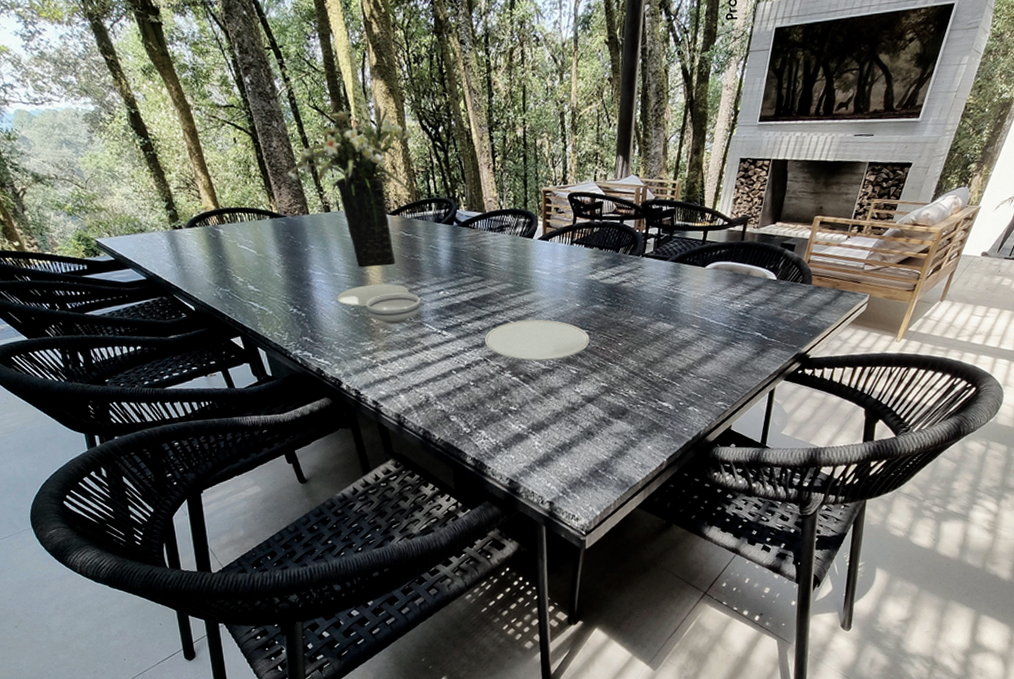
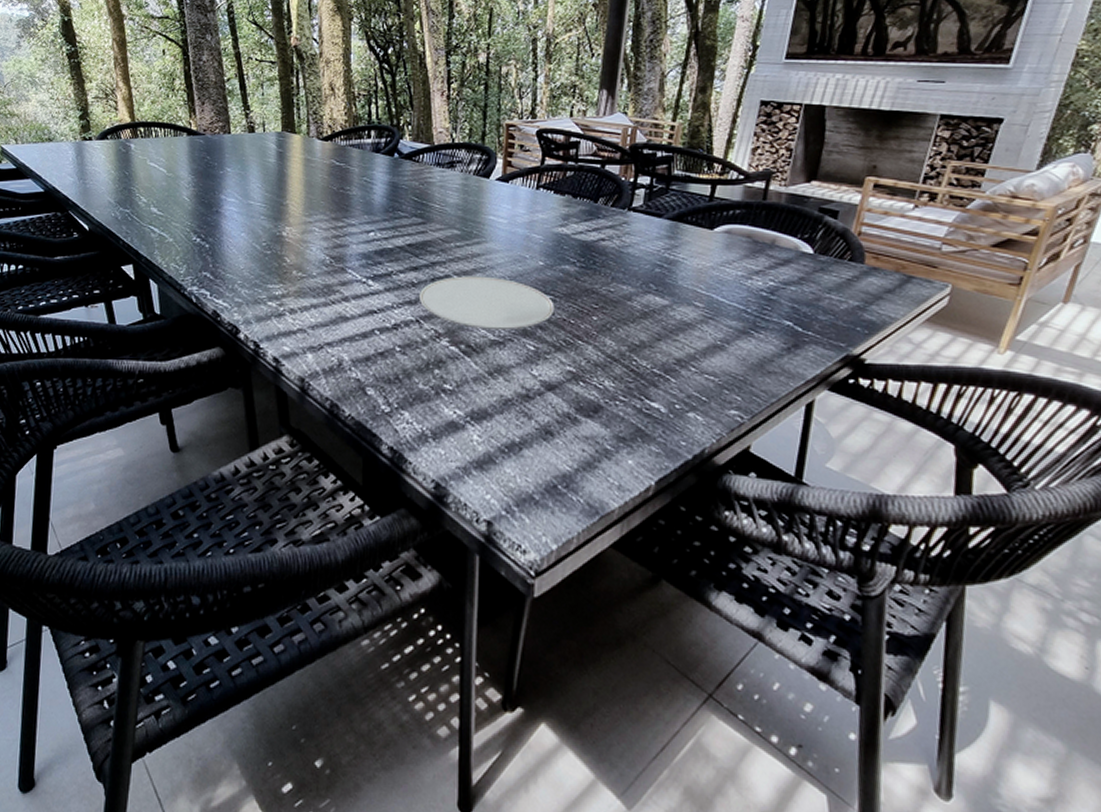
flower arrangement: present [286,105,414,268] -> none [212,22,360,198]
plate: present [336,283,409,308] -> none [247,217,333,243]
bowl: present [366,293,421,324] -> none [281,230,345,266]

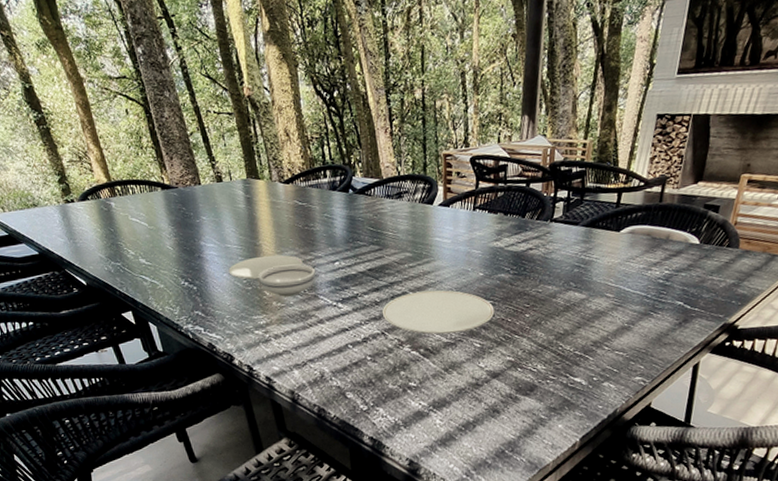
plate: none [247,217,333,243] -> present [228,255,303,280]
bowl: none [281,230,345,266] -> present [259,264,316,297]

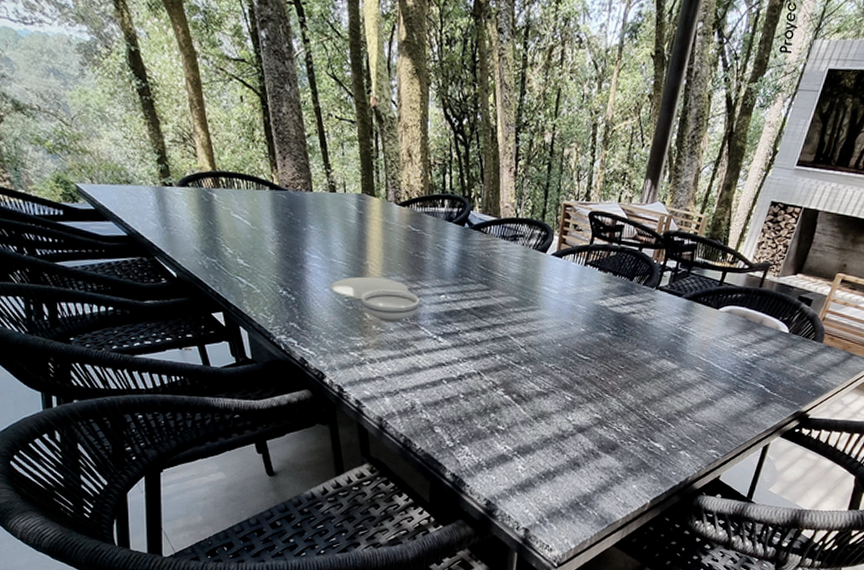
plate: present [382,290,495,335] -> none [480,337,590,384]

